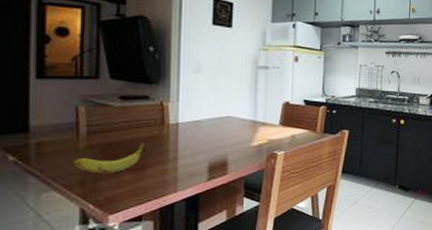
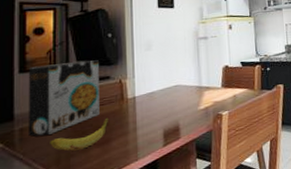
cereal box: none [46,73,136,153] -> present [27,60,100,137]

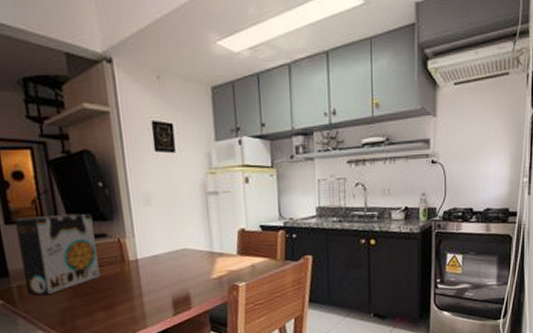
banana: present [50,117,109,152] -> none [51,280,112,313]

